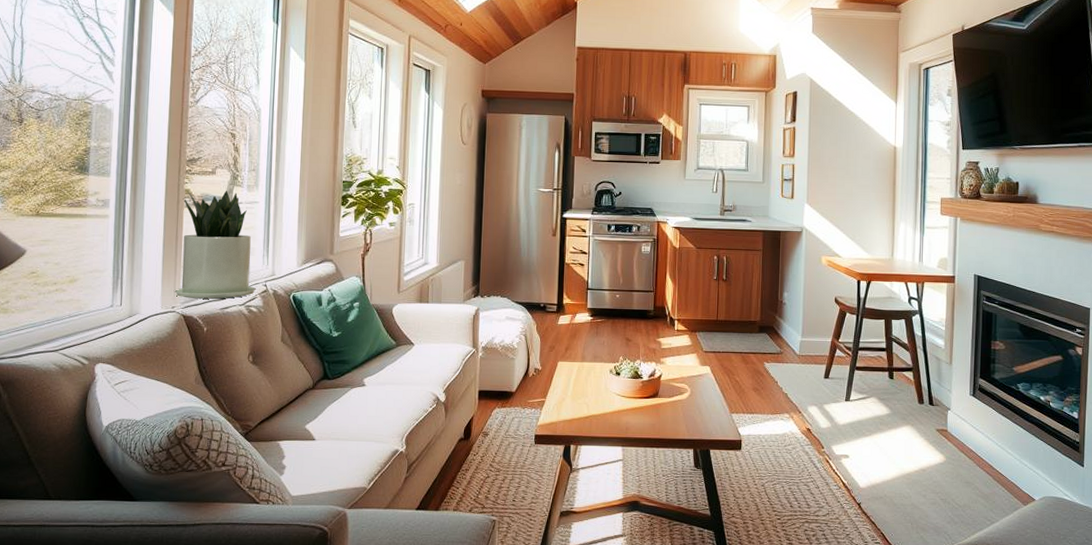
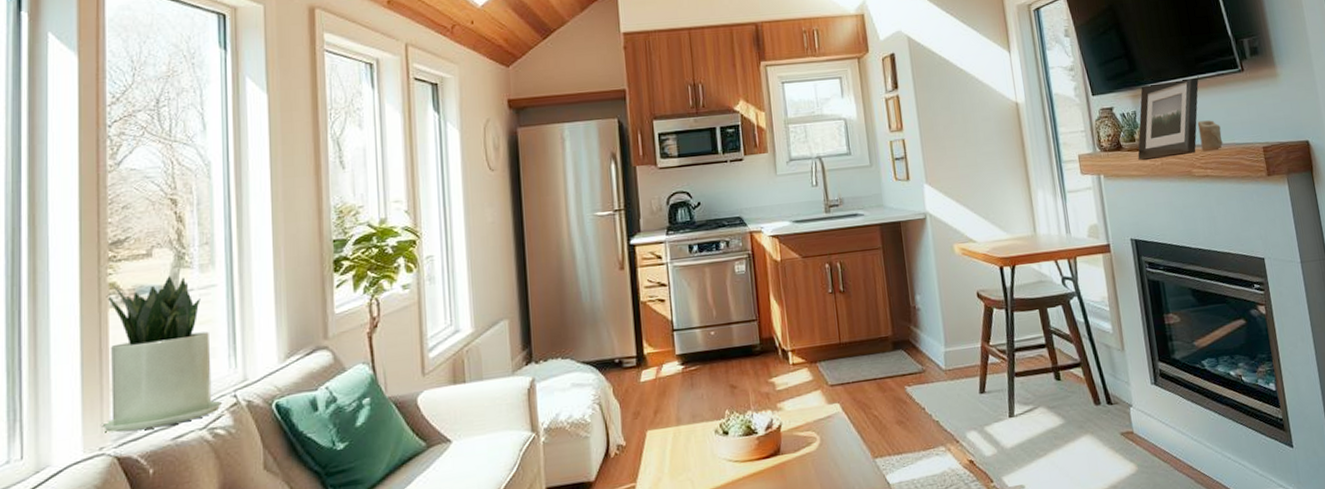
picture frame: none [993,145,1061,212] -> present [1137,76,1199,161]
candle: none [1052,184,1073,212] -> present [1197,120,1223,152]

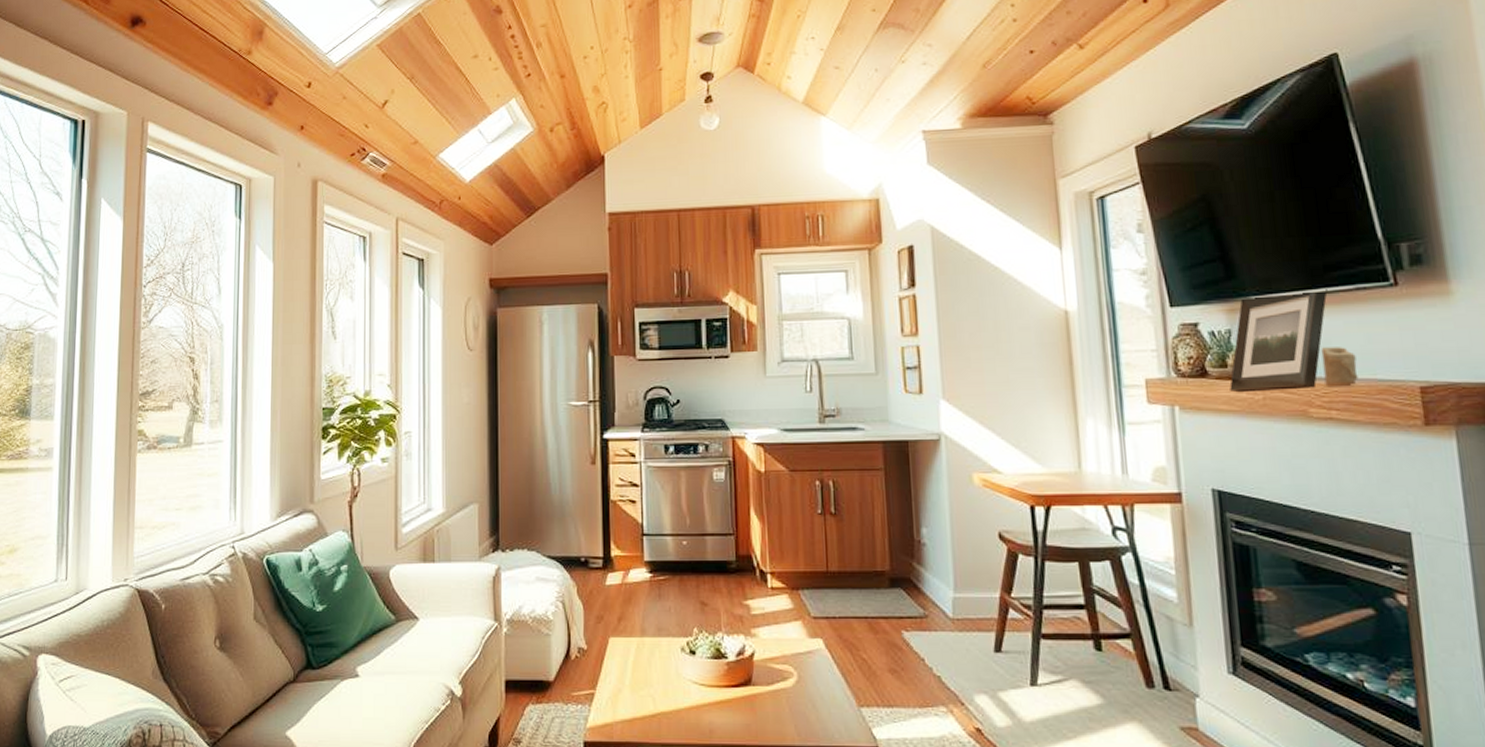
planter: present [100,275,223,433] -> none [126,428,223,567]

